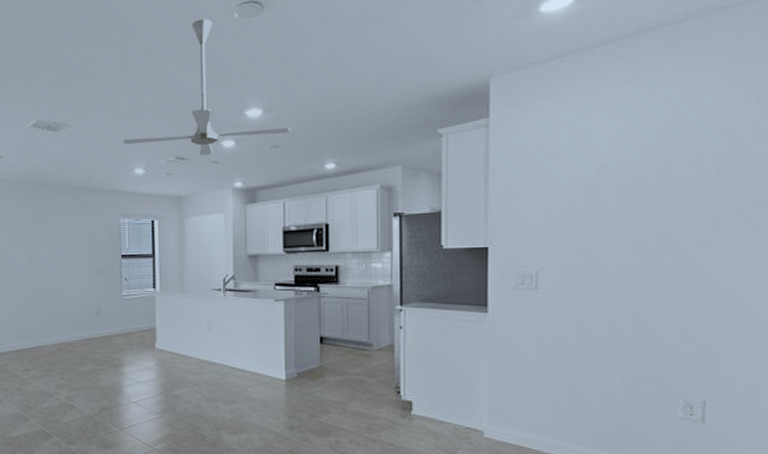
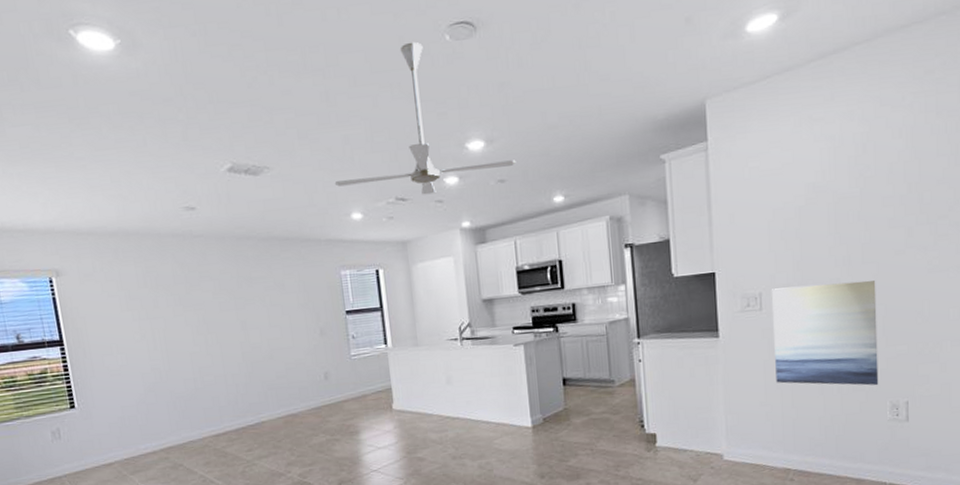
wall art: none [549,268,673,381] -> present [772,280,879,386]

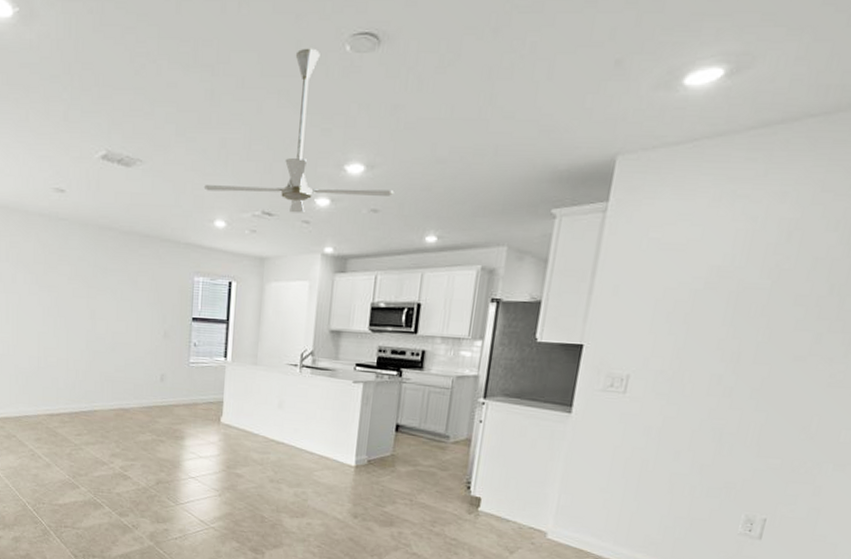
wall art: present [772,280,879,386] -> none [623,373,764,496]

